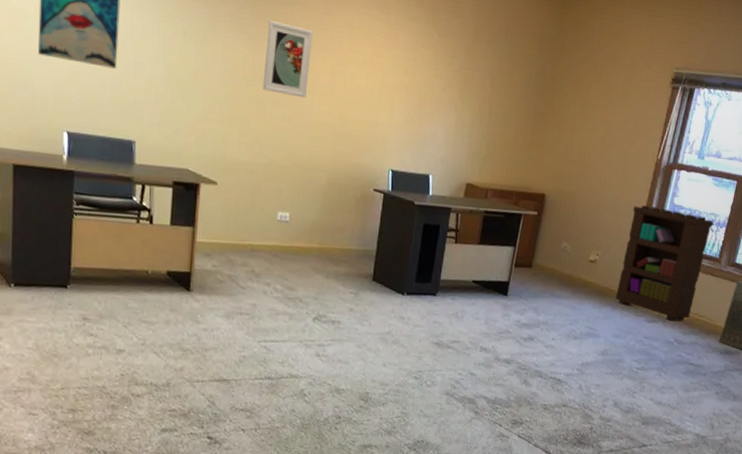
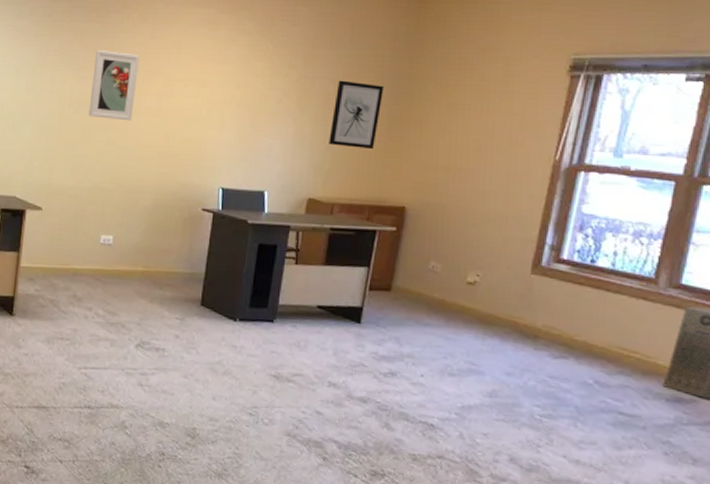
wall art: none [485,74,531,141] -> present [329,80,384,150]
bookshelf: present [615,205,714,321] -> none [505,216,643,358]

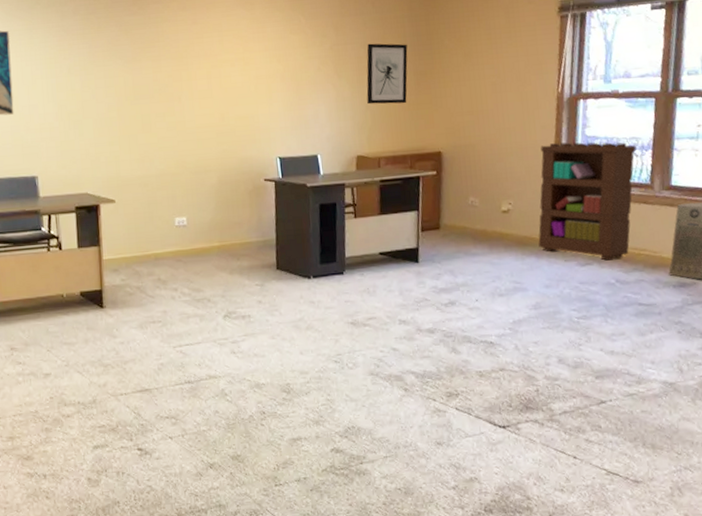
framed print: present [88,50,139,121] -> none [143,40,187,107]
bookshelf: none [505,216,643,358] -> present [538,142,636,260]

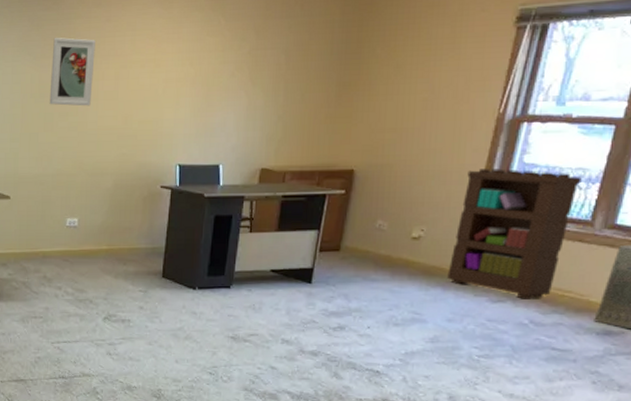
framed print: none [143,40,187,107] -> present [49,37,95,106]
wall art: present [366,43,408,105] -> none [280,49,333,117]

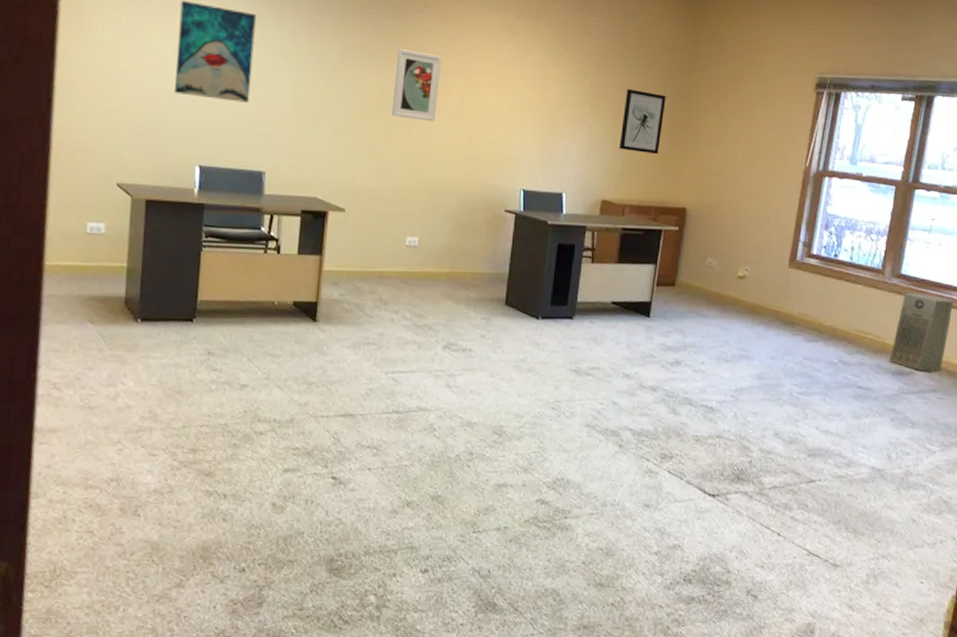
wall art: none [280,49,333,117] -> present [619,88,666,155]
bookshelf: present [447,168,582,299] -> none [769,216,873,340]

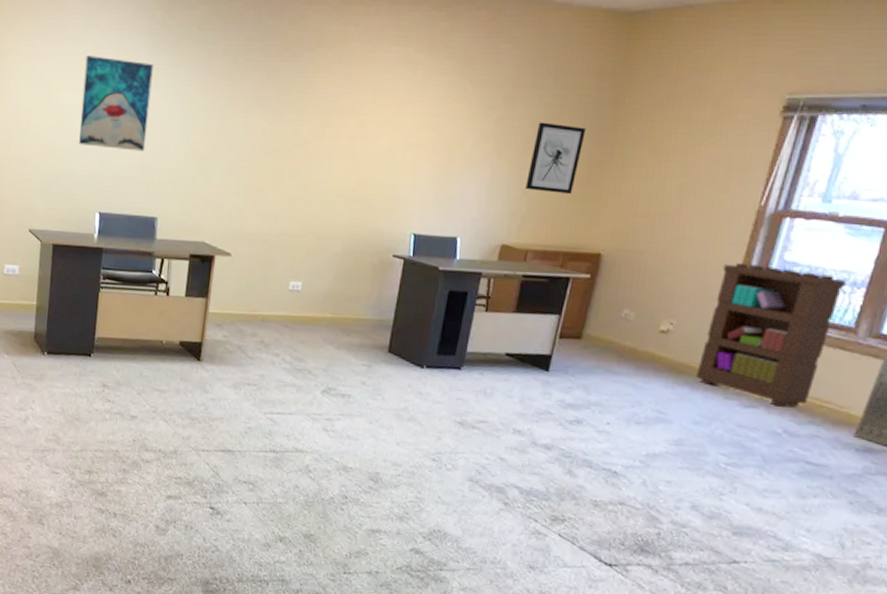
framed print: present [391,49,441,122] -> none [280,91,334,165]
bookshelf: none [769,216,873,340] -> present [696,263,846,407]

